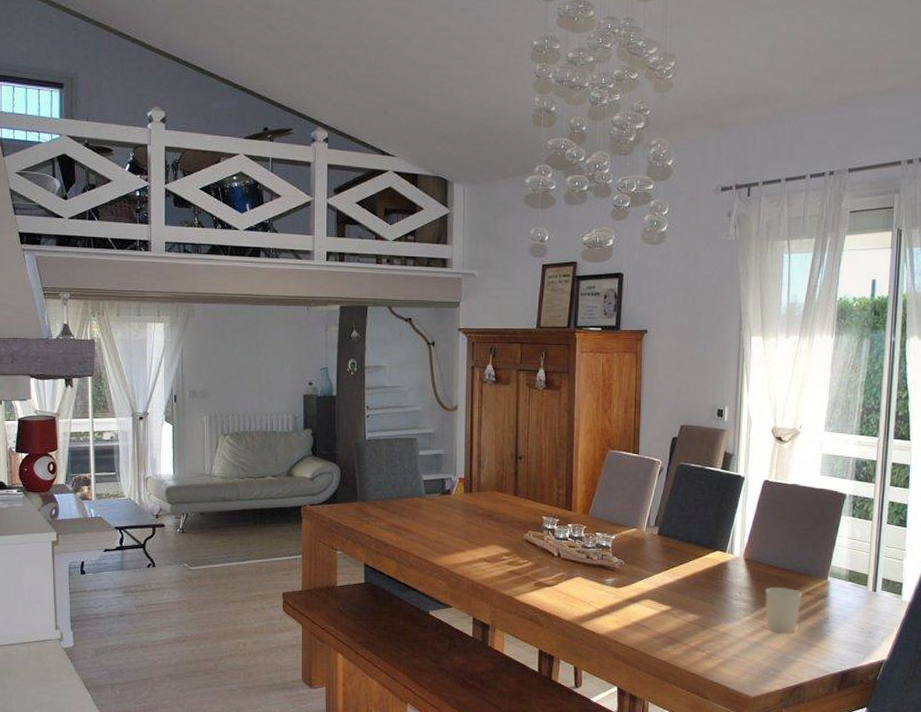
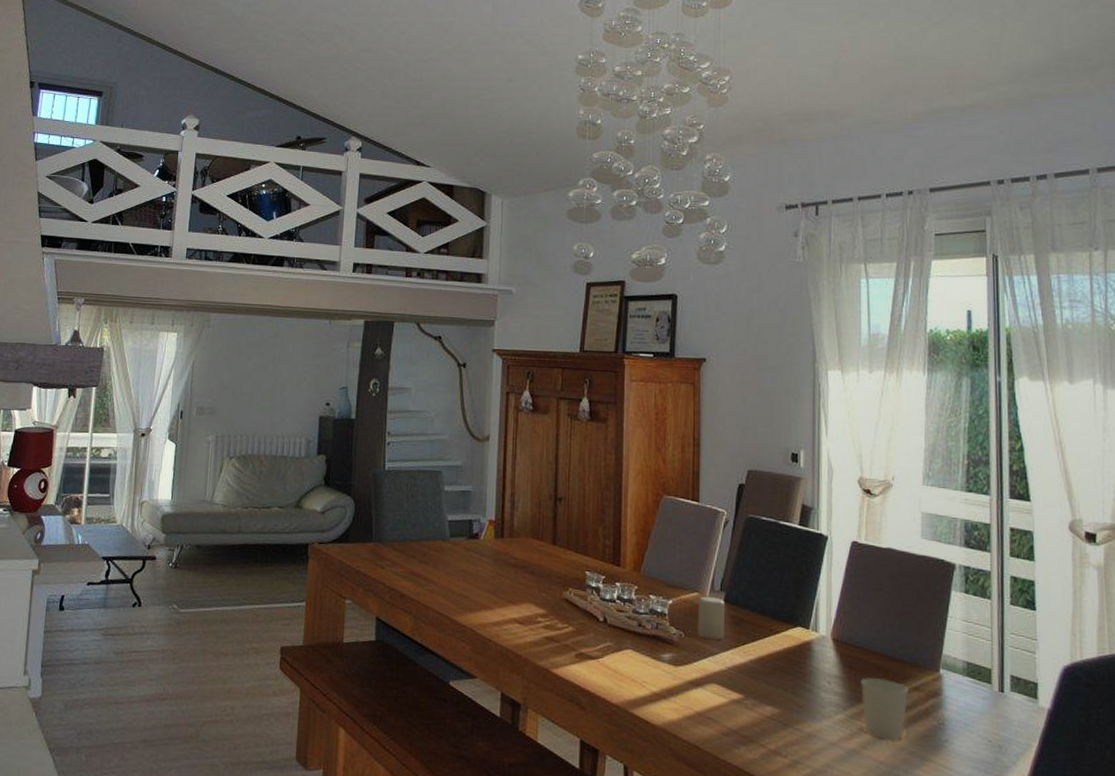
candle: none [635,531,658,566] -> present [697,596,725,641]

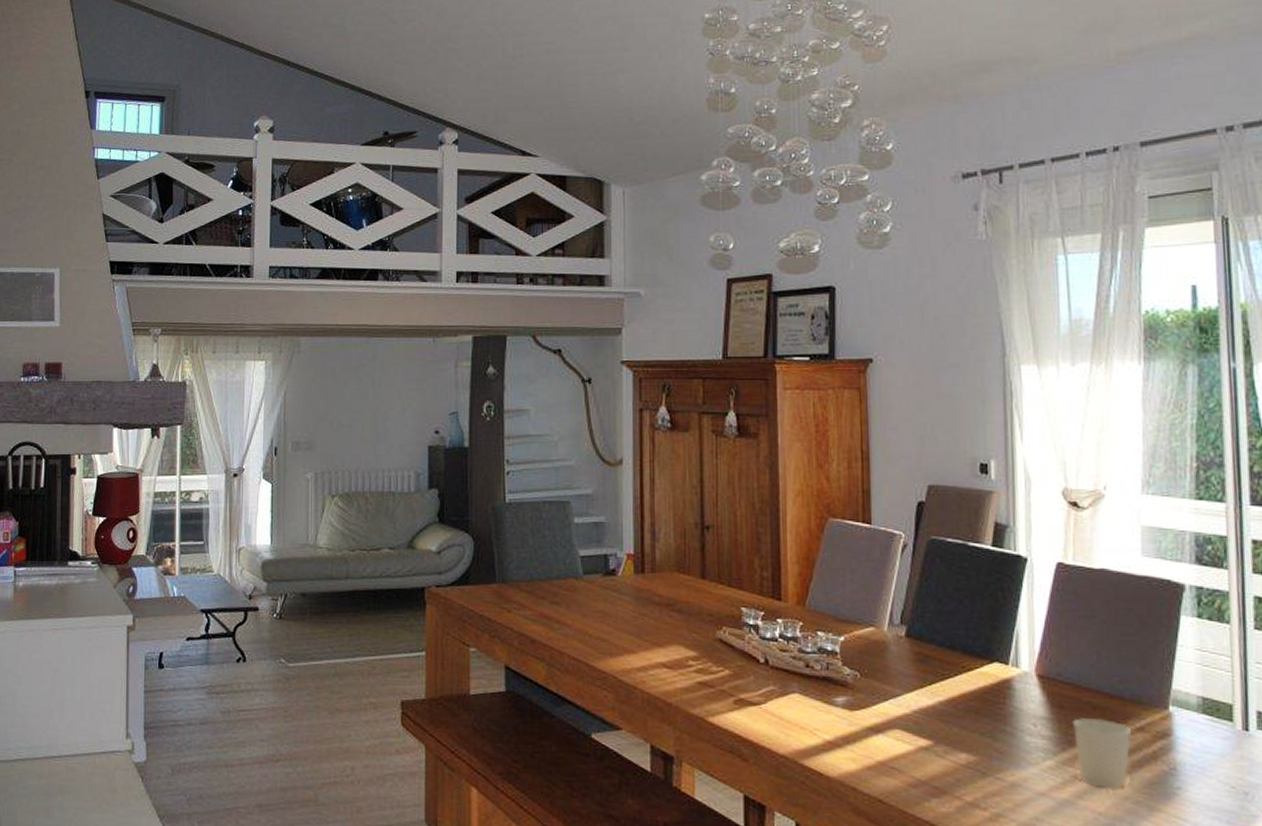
candle: present [697,596,725,641] -> none [874,631,907,681]

